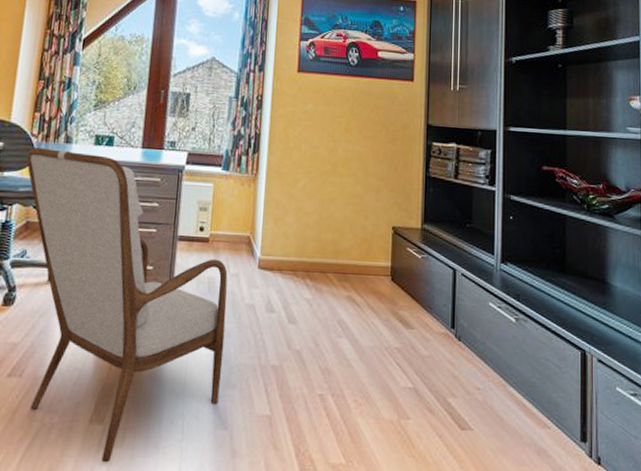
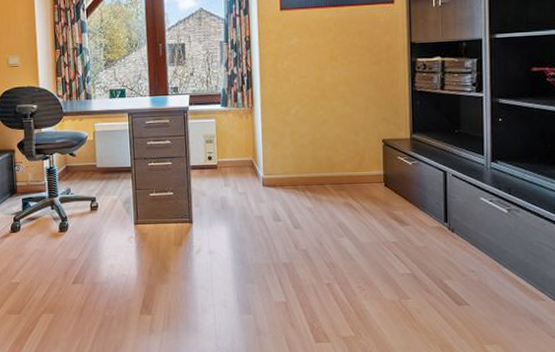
armchair: present [26,147,228,463] -> none [57,105,241,342]

